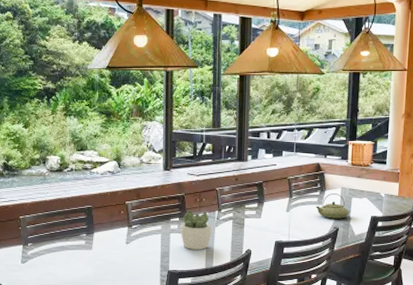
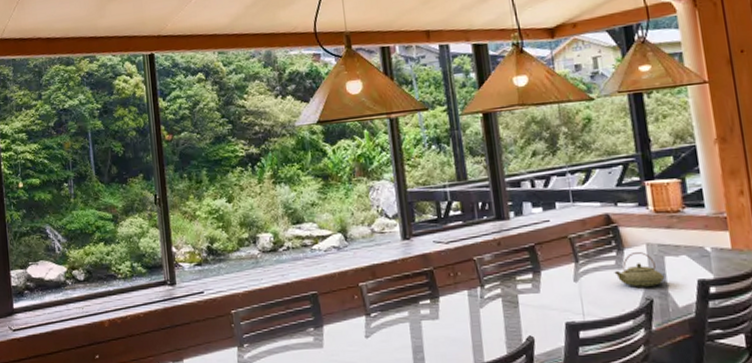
succulent plant: present [180,209,212,250] -> none [433,288,477,341]

